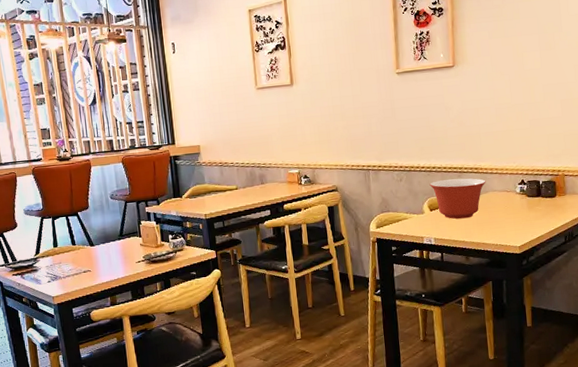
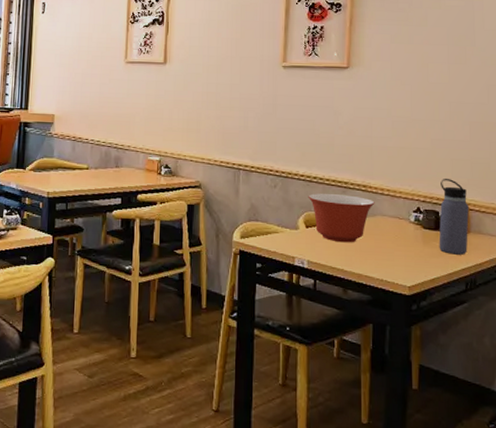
water bottle: none [539,152,565,215] -> present [439,179,469,255]

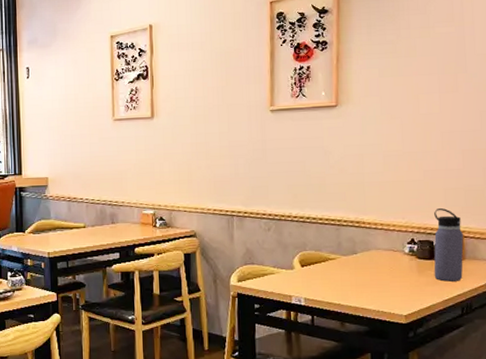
mixing bowl: present [308,193,375,243] -> none [302,232,369,279]

